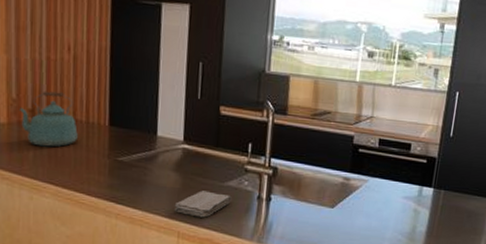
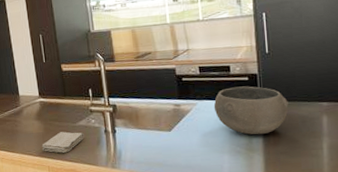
bowl: none [384,168,460,225] -> present [213,86,288,135]

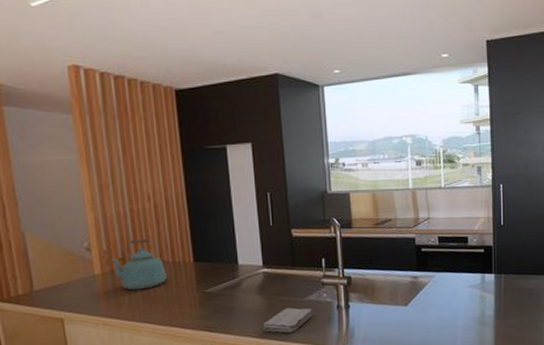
bowl: present [213,86,288,135] -> none [450,258,518,309]

